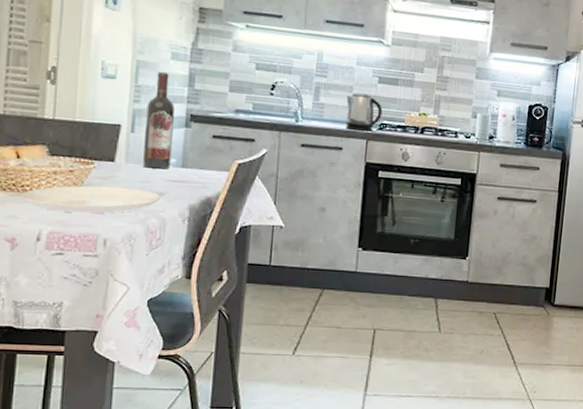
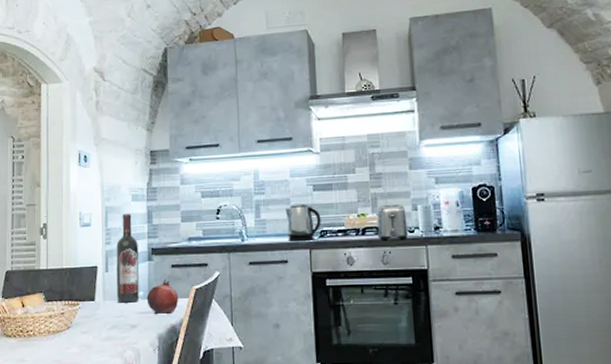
plate: present [22,185,161,214] -> none [27,324,134,352]
fruit: none [179,149,218,185] -> present [146,279,179,315]
toaster: none [435,107,466,144] -> present [377,203,409,241]

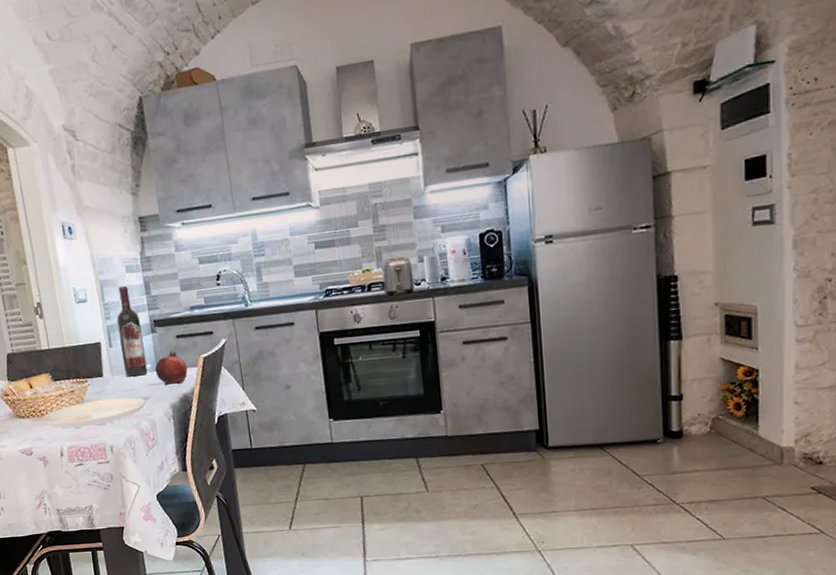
plate: none [27,324,134,352] -> present [41,397,147,429]
kettle: present [285,203,321,242] -> none [287,262,326,304]

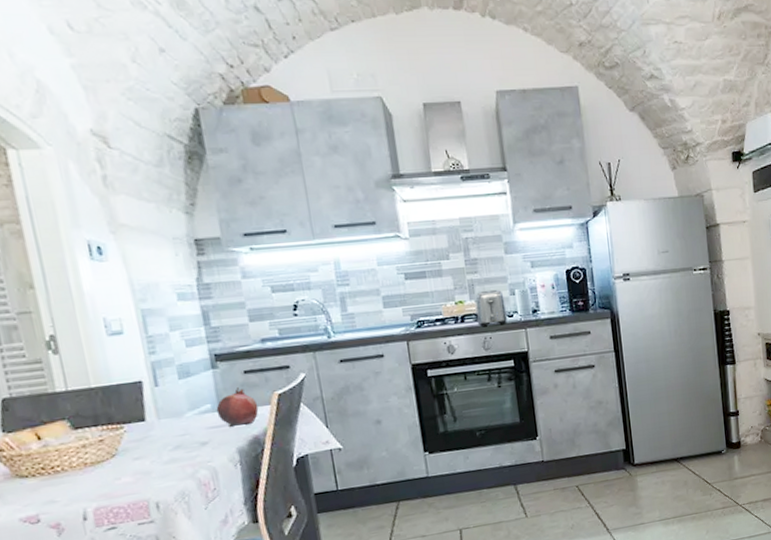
plate: present [41,397,147,429] -> none [54,442,205,486]
wine bottle: present [116,286,148,377] -> none [164,316,207,420]

